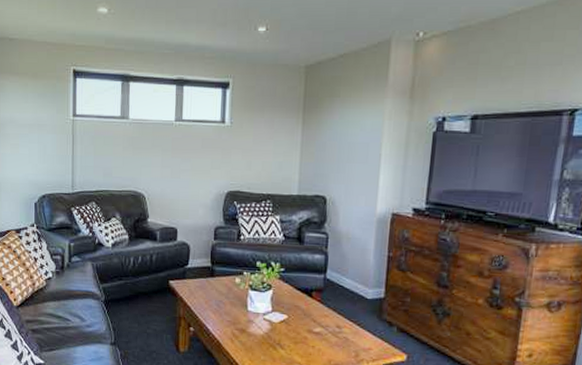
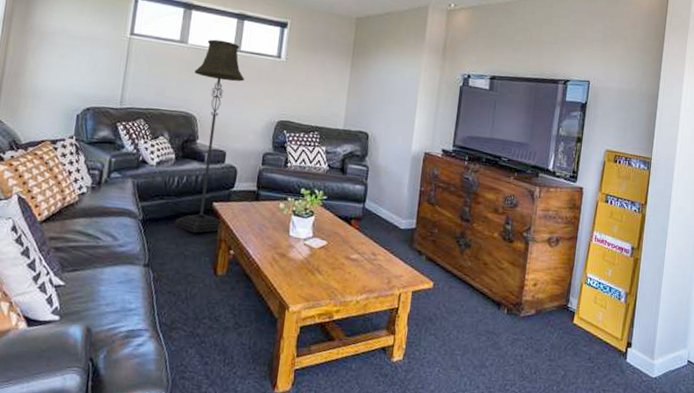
floor lamp: none [135,111,189,312] -> present [174,39,245,233]

